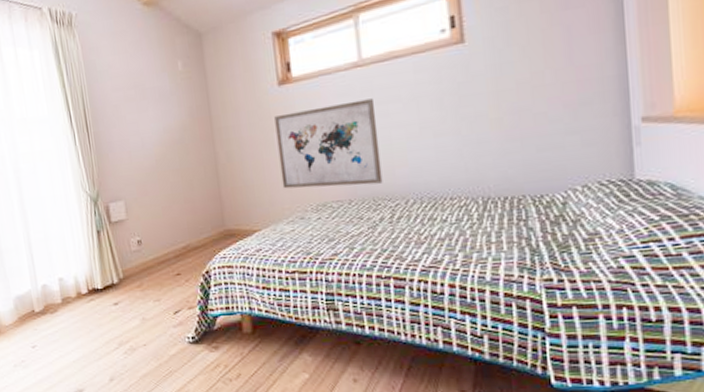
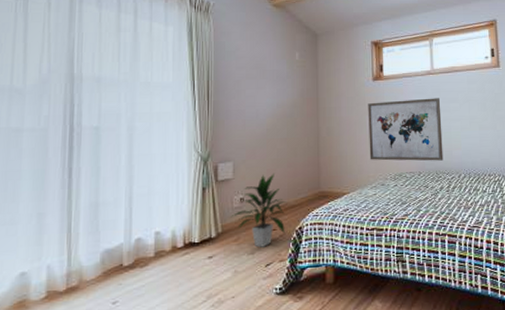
indoor plant: none [130,210,191,294] -> present [231,172,287,248]

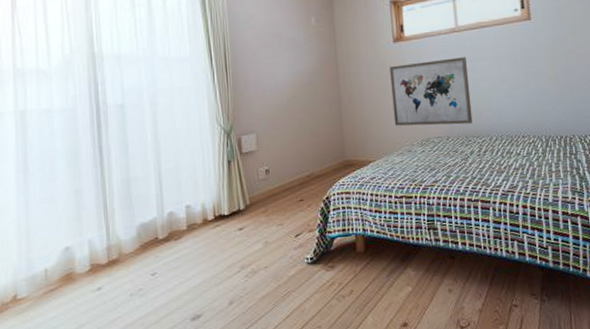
indoor plant: present [231,172,287,248] -> none [257,143,313,218]

